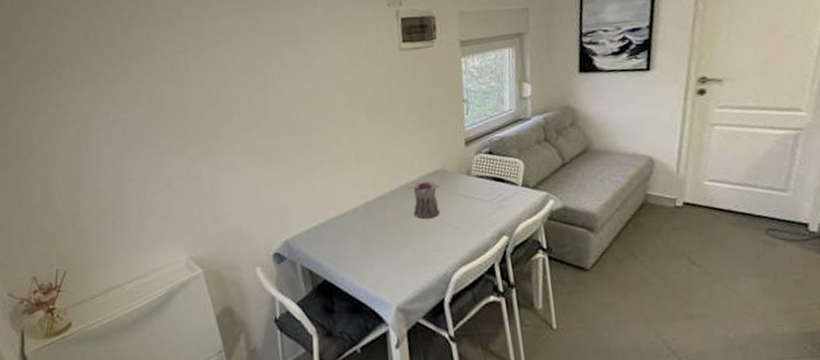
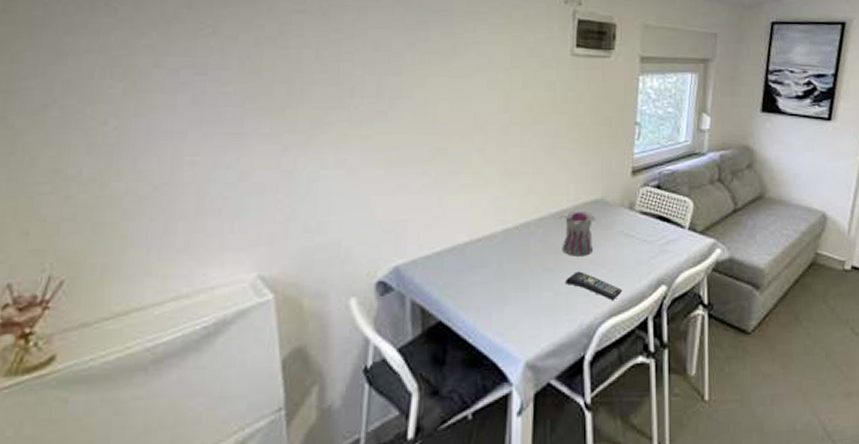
remote control: none [420,231,470,252] -> present [566,271,623,300]

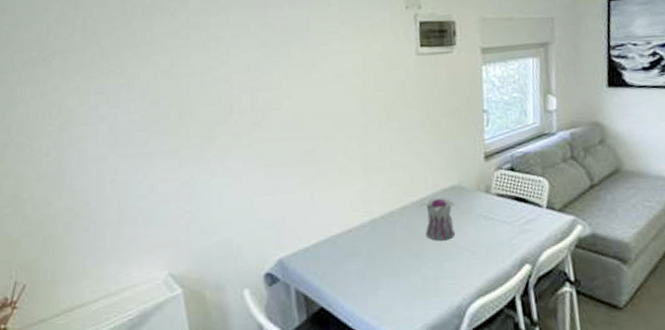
remote control: present [566,271,623,300] -> none [432,255,488,281]

